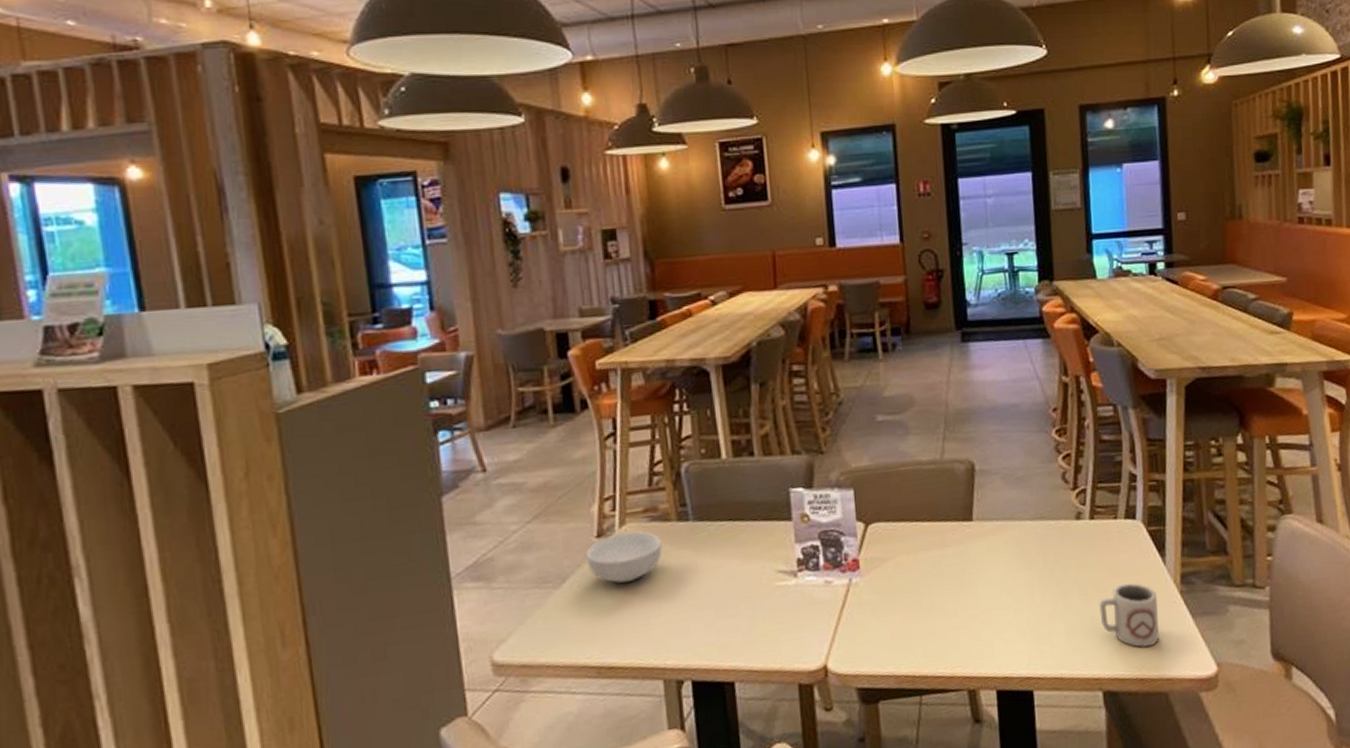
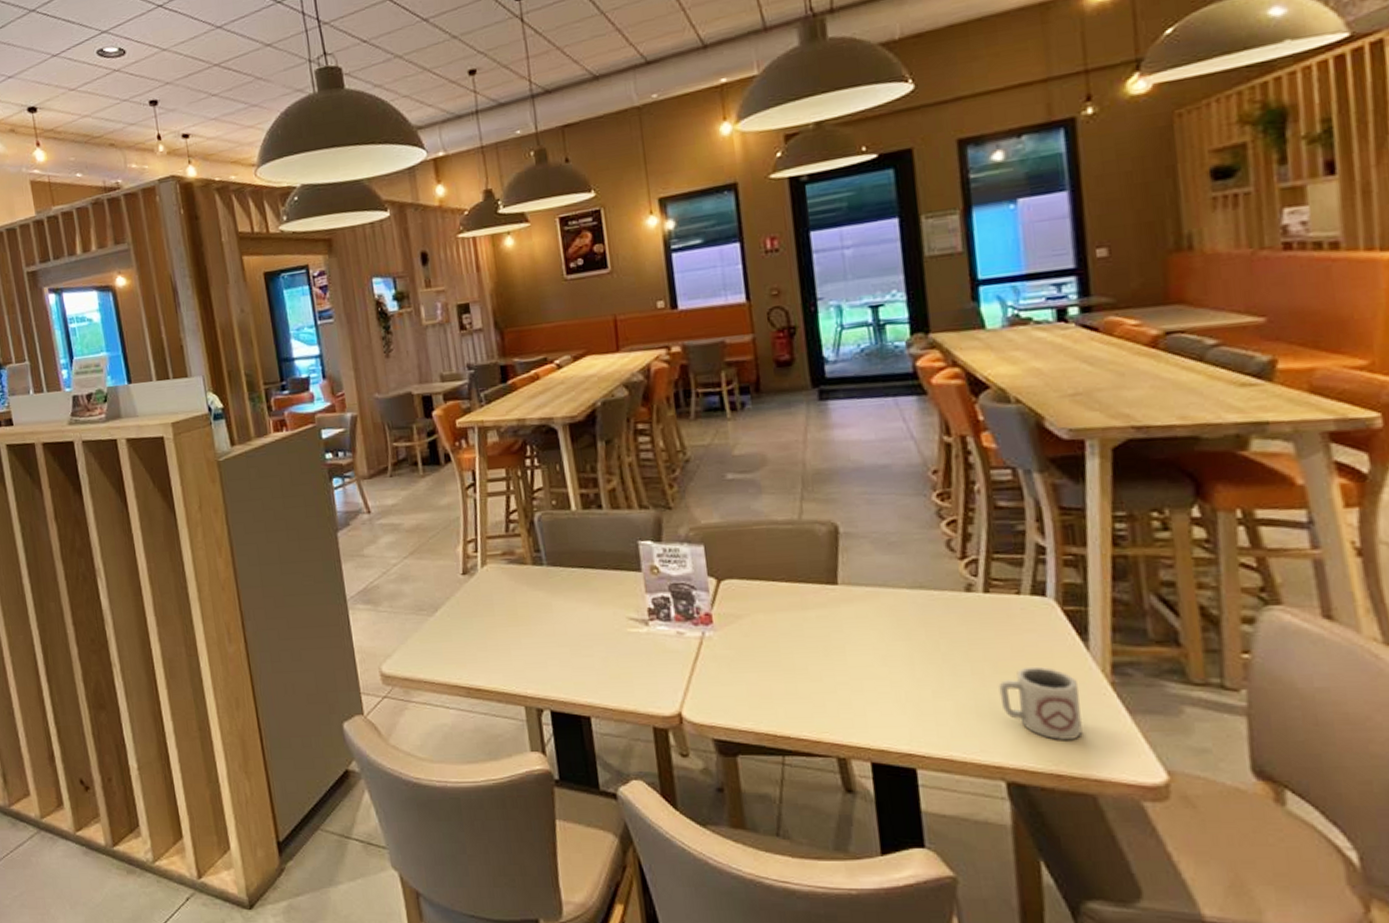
cereal bowl: present [585,531,662,583] -> none [453,571,520,616]

